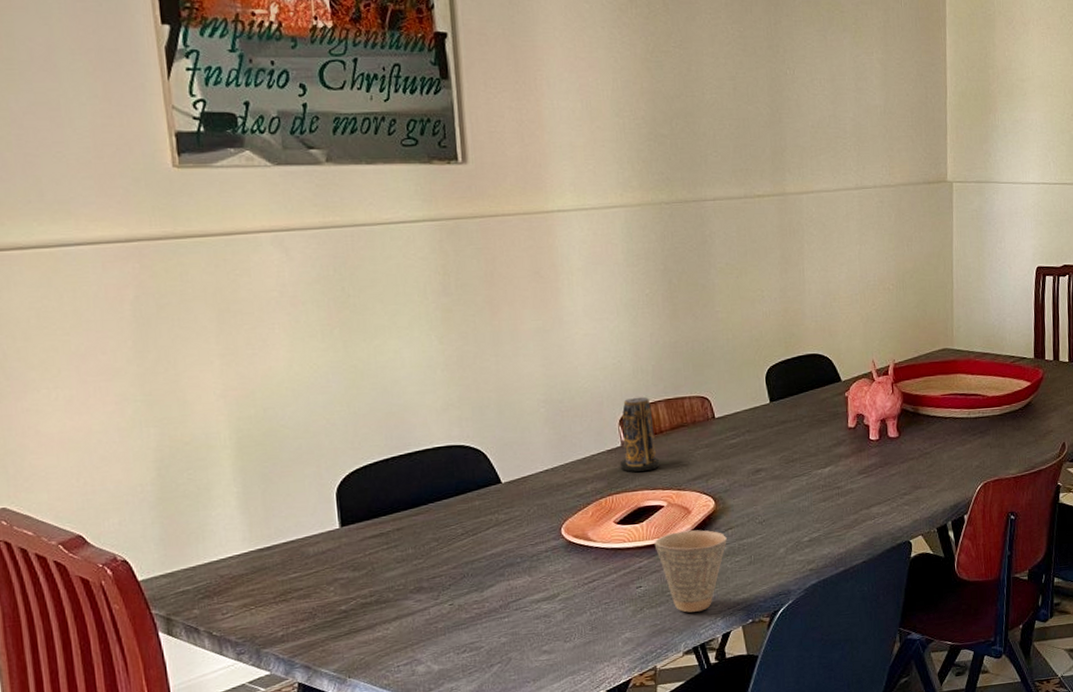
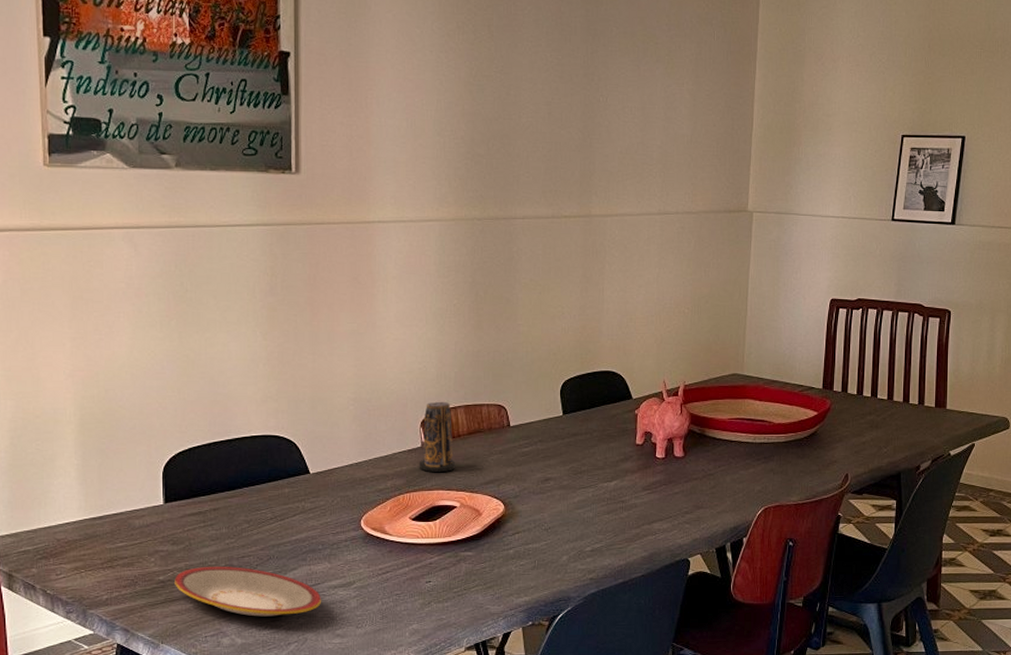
plate: none [358,588,525,640] -> present [175,566,322,617]
cup: present [654,530,727,613] -> none [445,532,513,610]

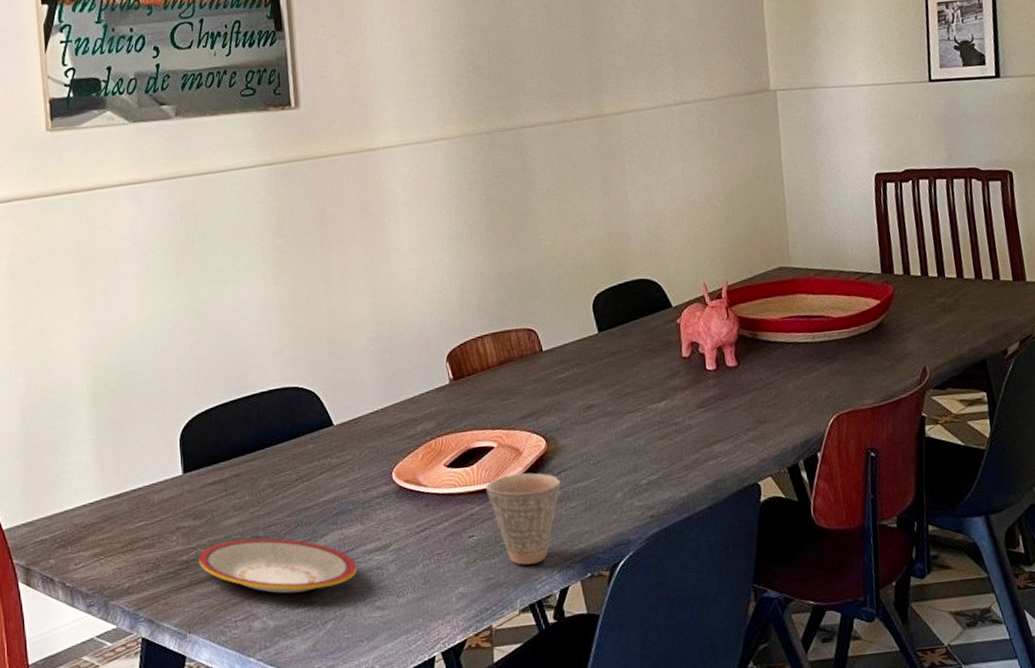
candle: present [418,401,456,473] -> none [448,331,489,411]
cup: none [445,532,513,610] -> present [485,473,561,565]

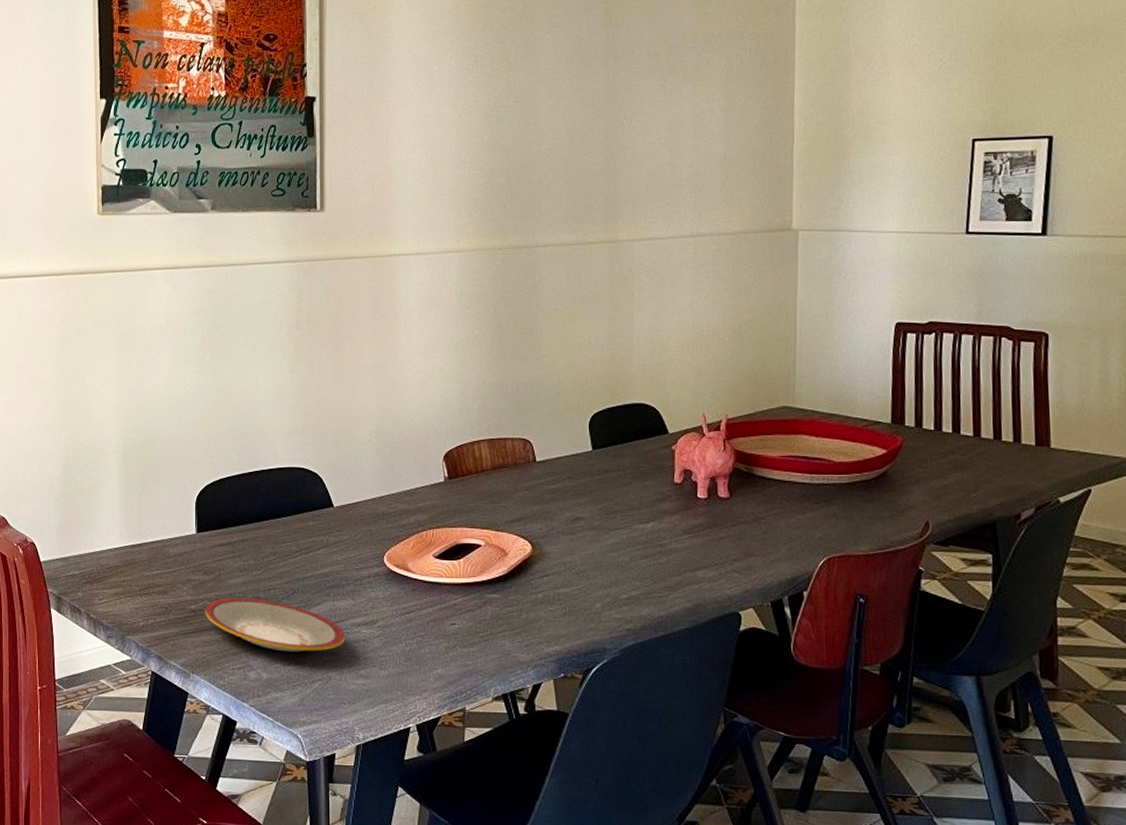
cup: present [485,473,561,565] -> none [470,573,542,658]

